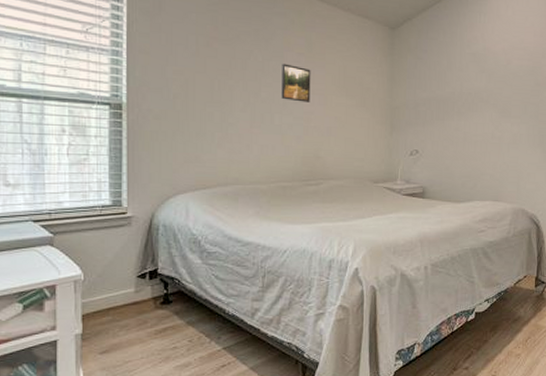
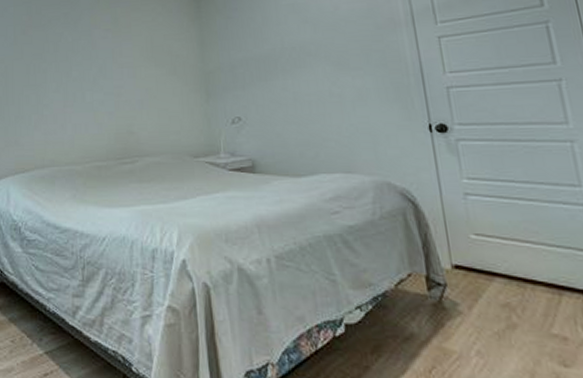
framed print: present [281,63,311,102] -> none [90,41,120,77]

